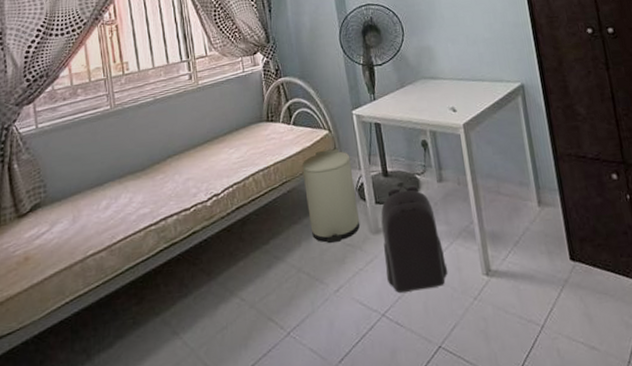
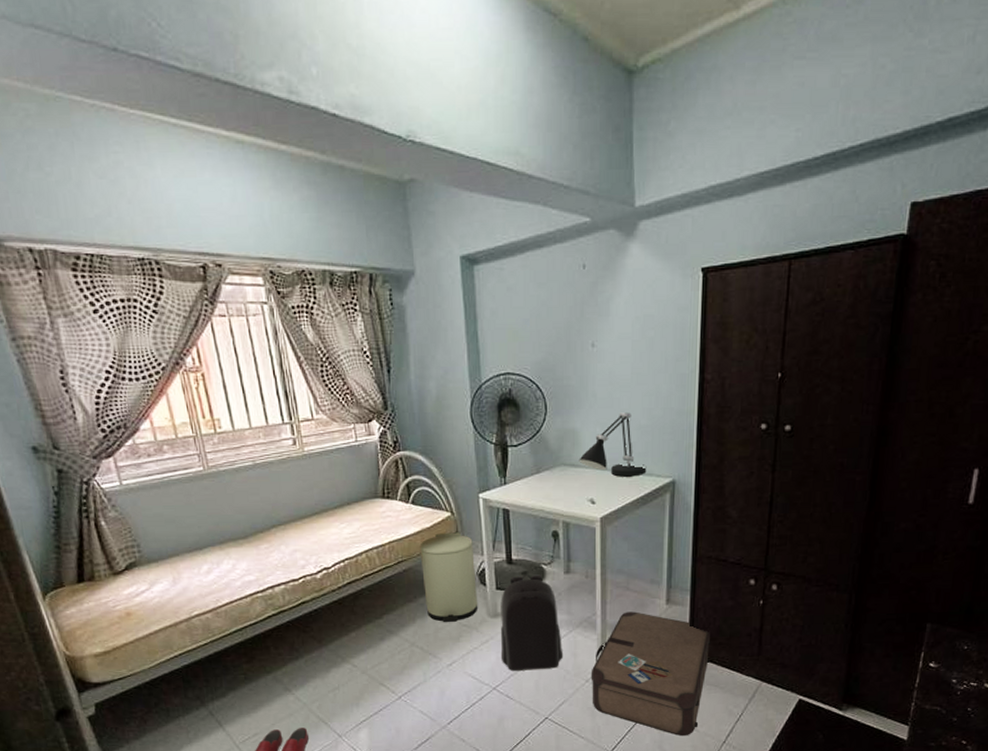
desk lamp: none [436,28,497,85] -> present [579,412,647,477]
suitcase: none [477,216,598,359] -> present [591,611,711,737]

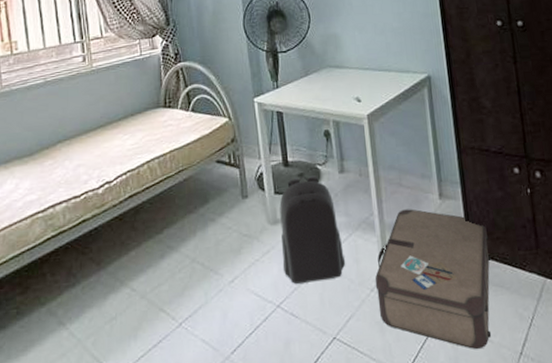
pedal bin: present [419,532,477,623] -> none [199,137,257,234]
desk lamp: present [579,412,647,477] -> none [342,17,404,75]

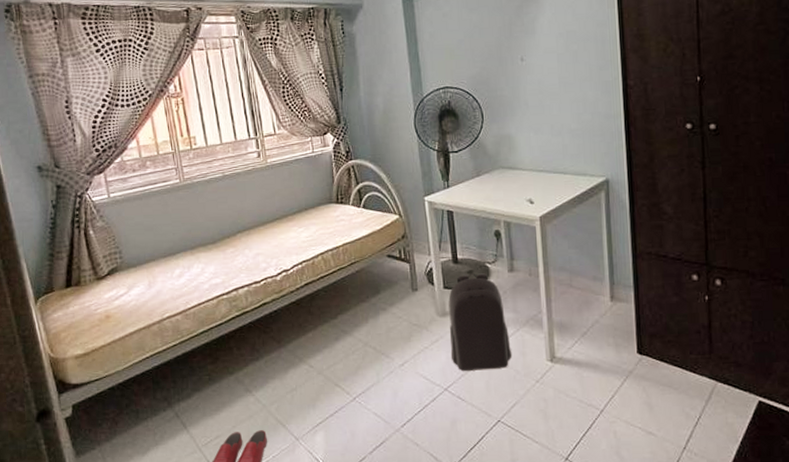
suitcase: present [375,209,492,350] -> none [540,309,661,442]

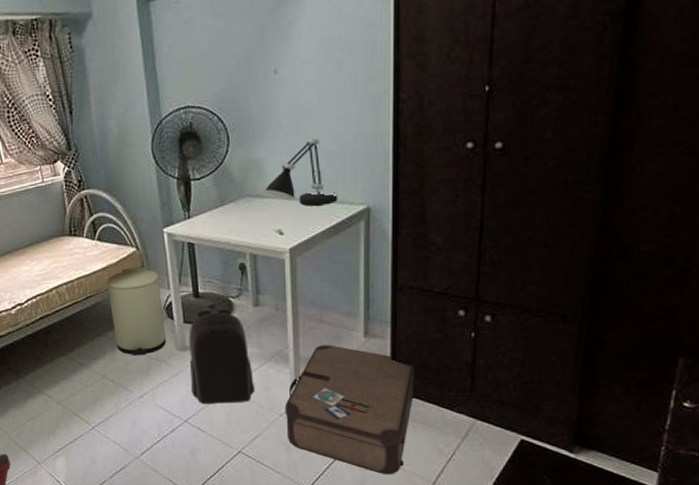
pedal bin: none [371,234,427,323] -> present [107,267,166,356]
desk lamp: none [515,118,580,178] -> present [264,139,338,206]
suitcase: none [540,309,661,442] -> present [284,345,416,475]

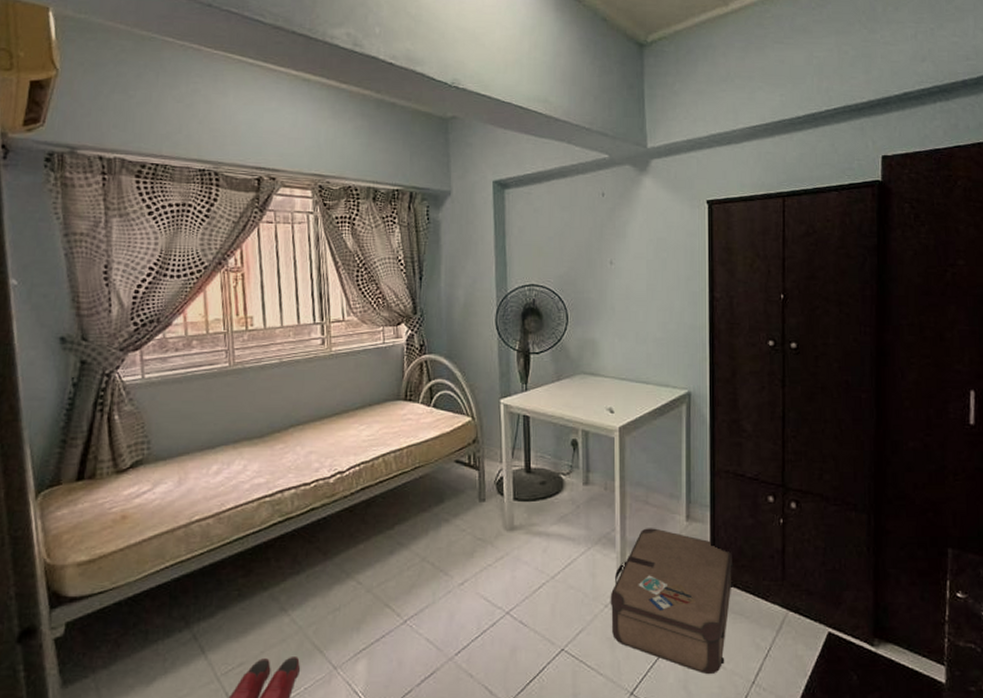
pedal bin: present [107,267,166,356] -> none [438,438,494,536]
backpack: present [189,308,255,404] -> none [515,485,582,592]
desk lamp: present [264,139,338,206] -> none [598,325,663,387]

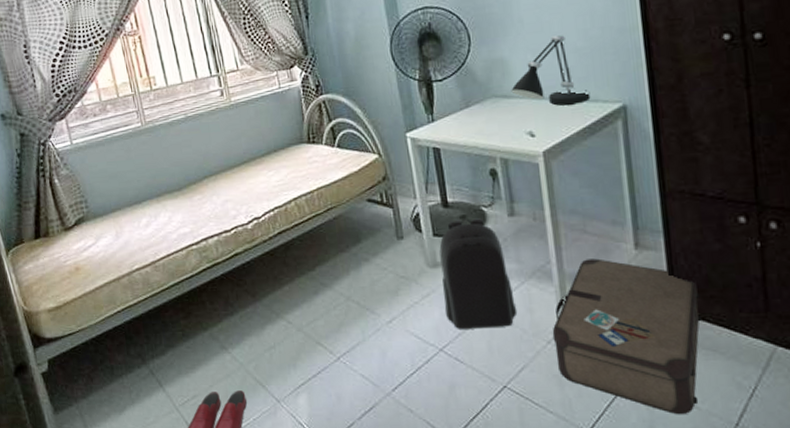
backpack: none [515,485,582,592] -> present [439,218,518,329]
desk lamp: none [598,325,663,387] -> present [511,35,591,106]

